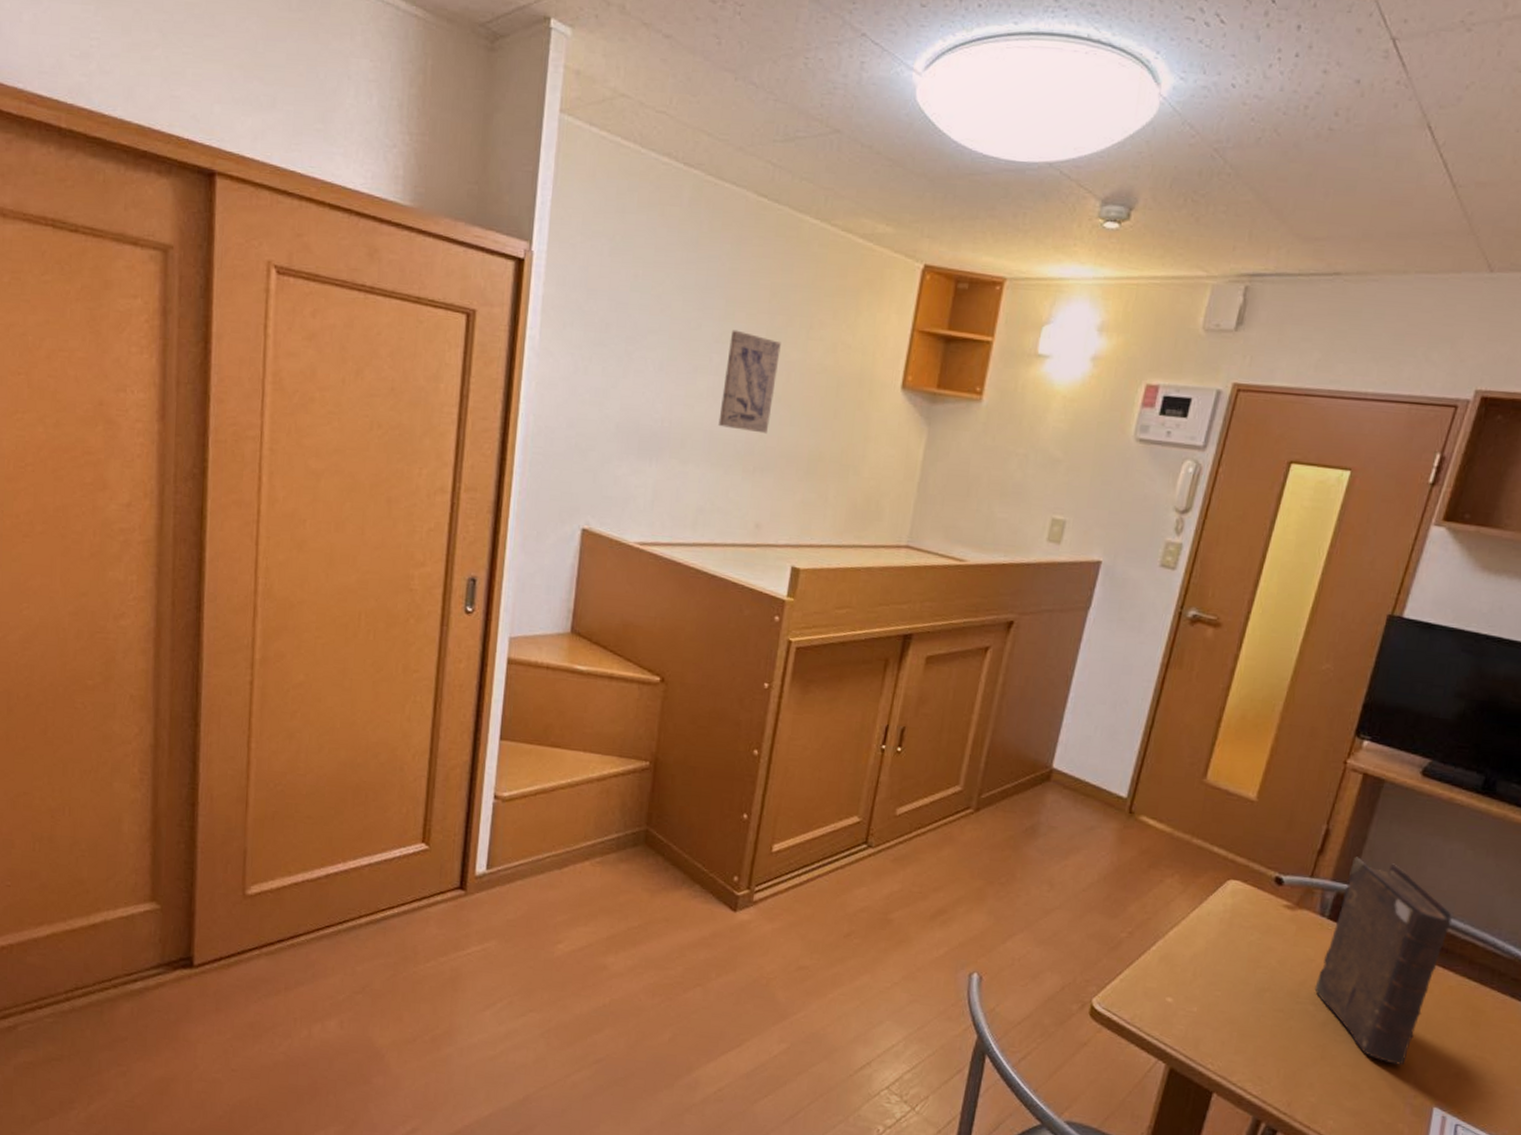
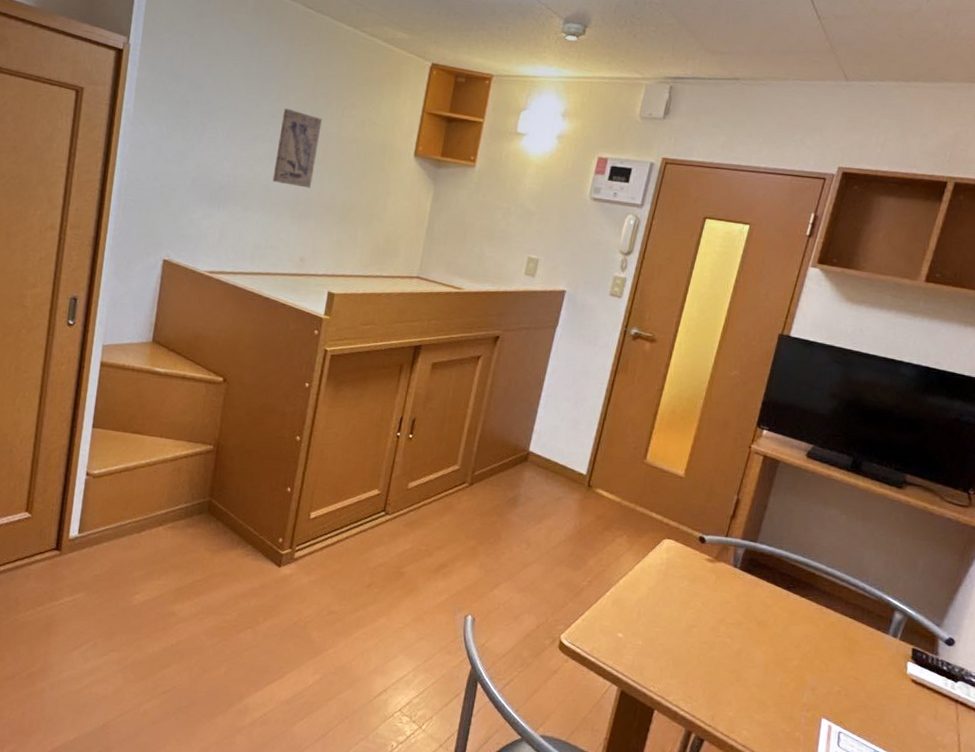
book: present [1314,856,1452,1065] -> none [730,520,832,685]

